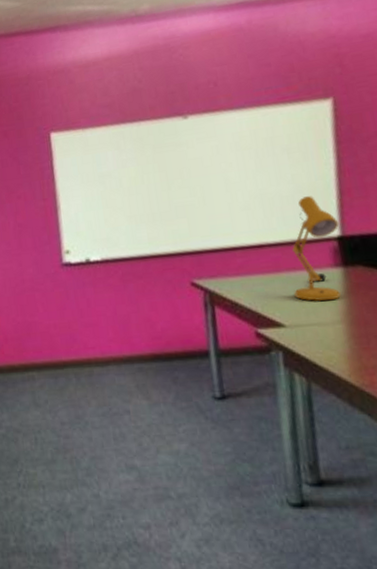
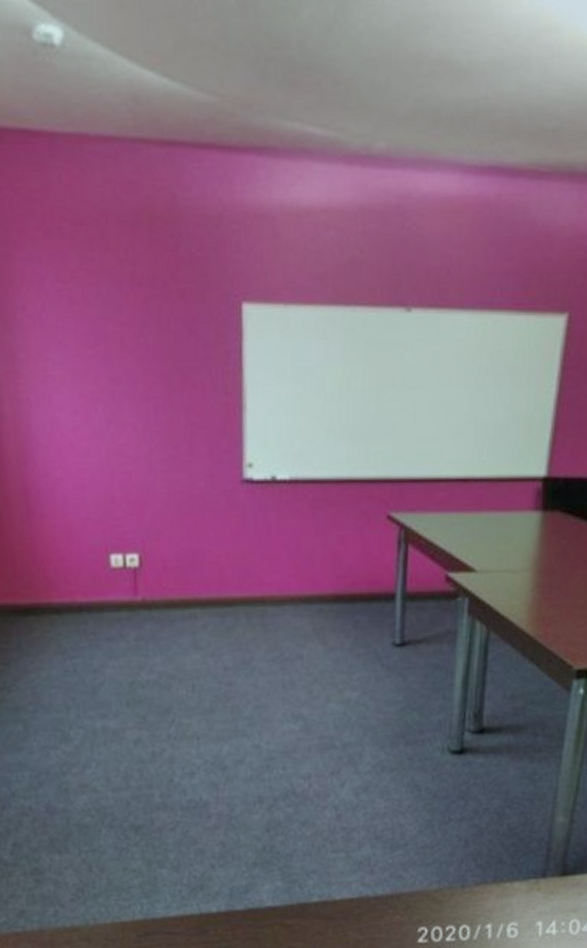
desk lamp: present [292,196,341,302] -> none [491,428,548,547]

